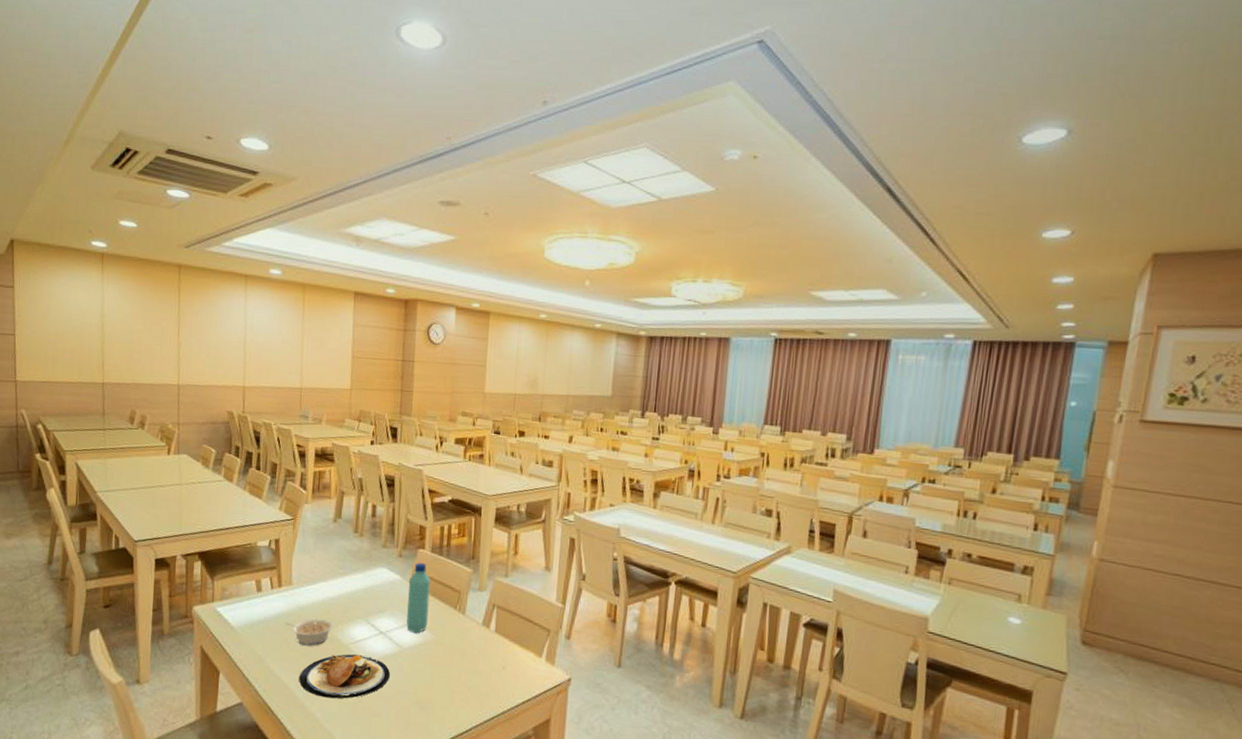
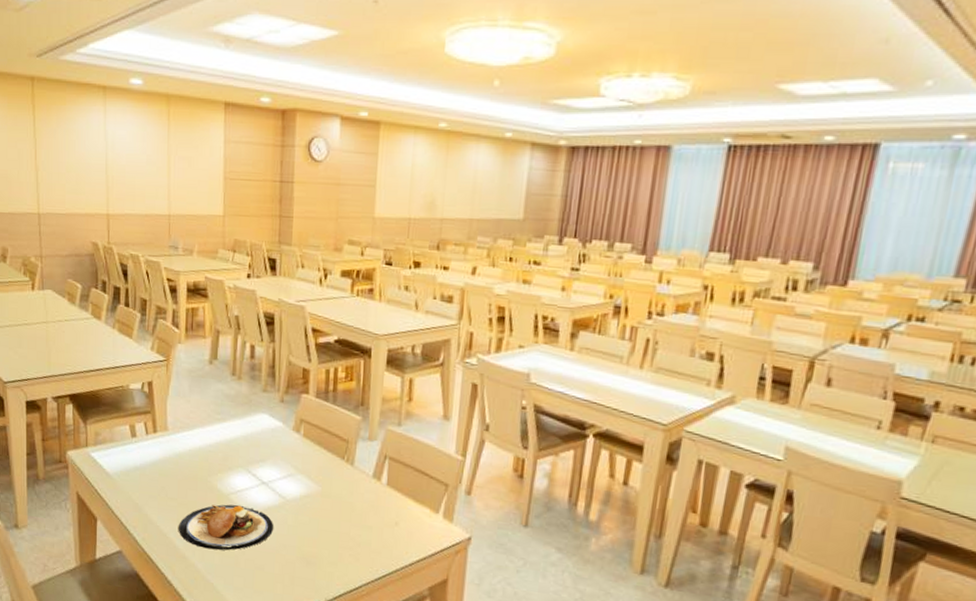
legume: present [284,618,334,646] -> none [161,466,213,495]
water bottle: present [406,563,431,634] -> none [290,409,316,485]

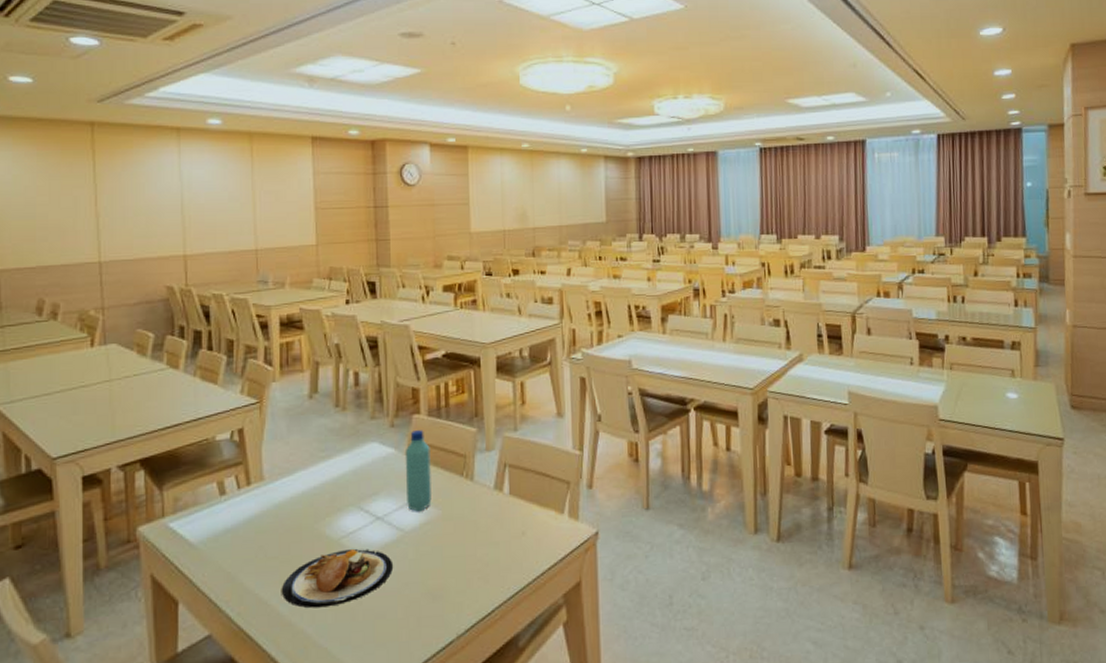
water bottle: none [290,409,316,485] -> present [405,430,431,512]

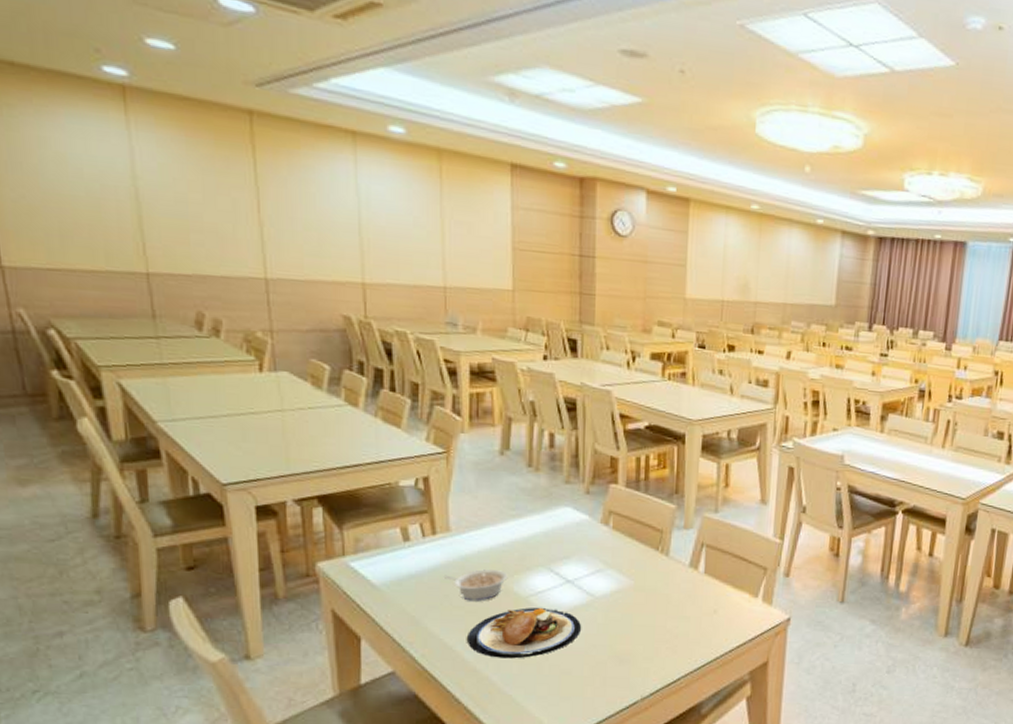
legume: none [258,514,320,550] -> present [443,569,508,601]
water bottle: present [405,430,431,512] -> none [598,500,626,580]

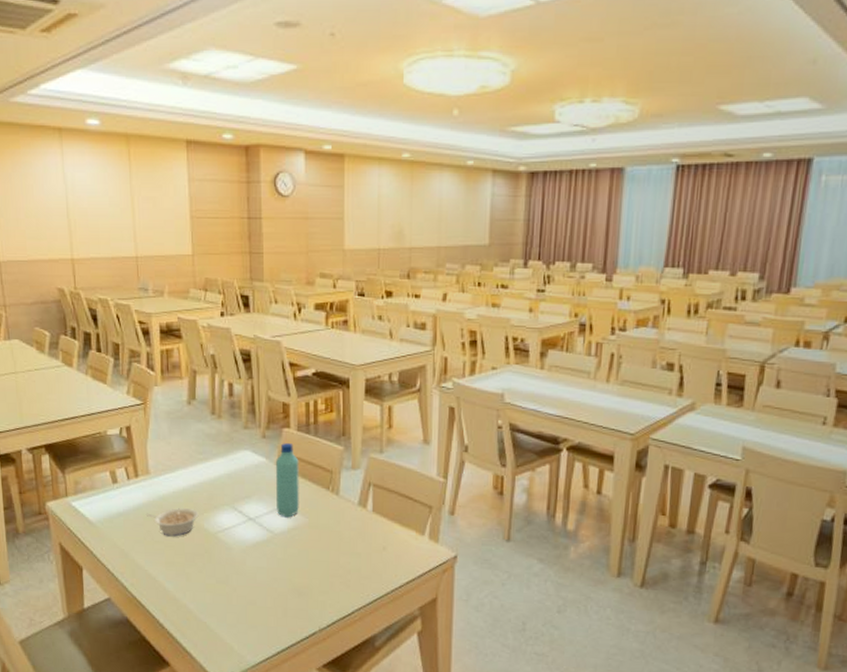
plate: present [468,607,581,659] -> none [167,542,263,589]
water bottle: none [598,500,626,580] -> present [275,443,299,518]

